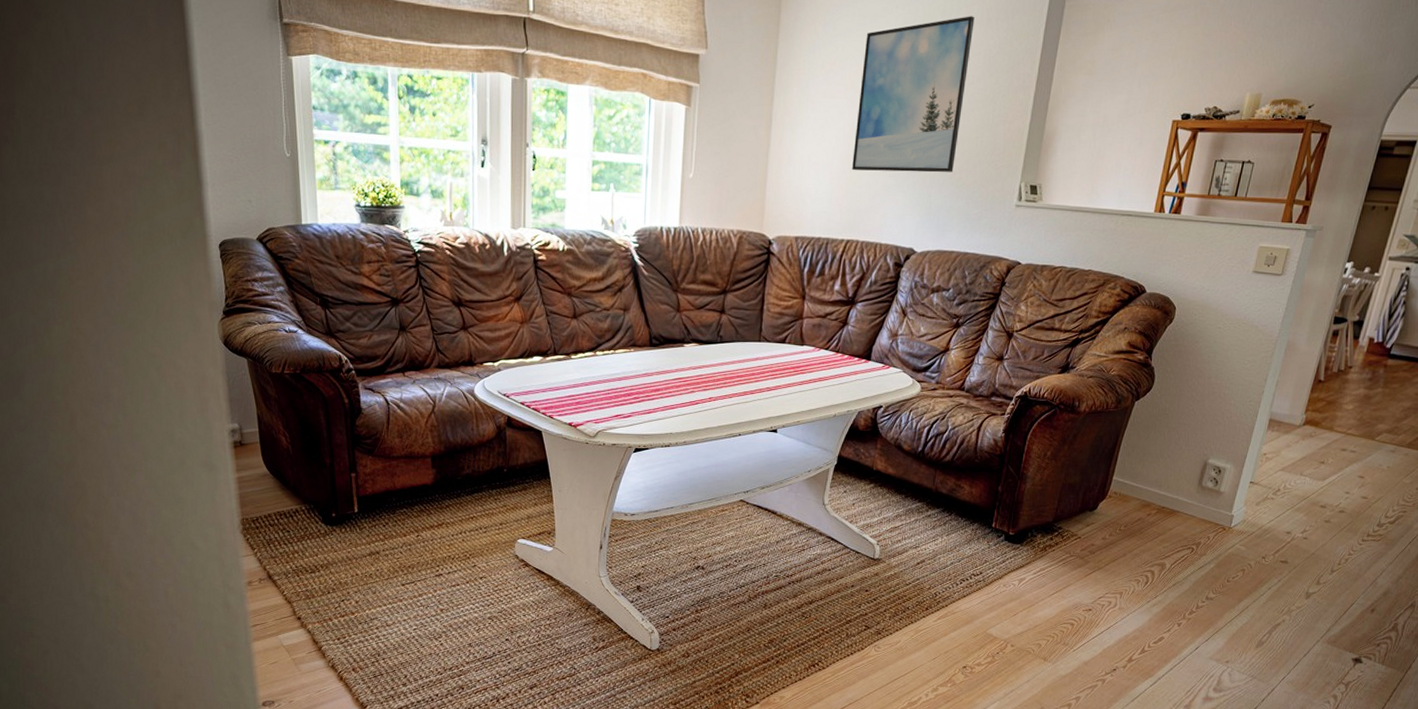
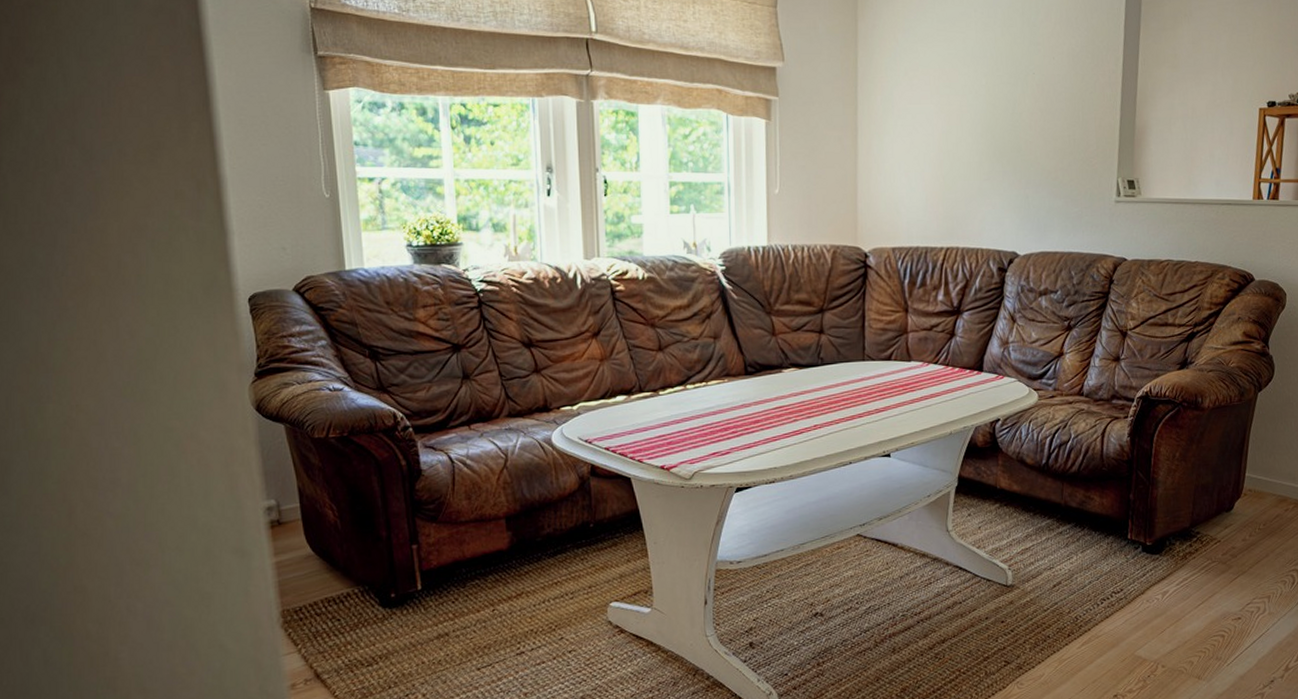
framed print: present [852,16,975,173] -> none [944,16,1055,175]

